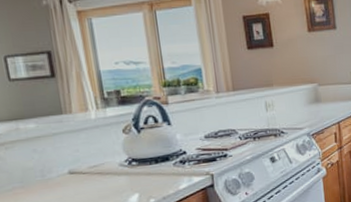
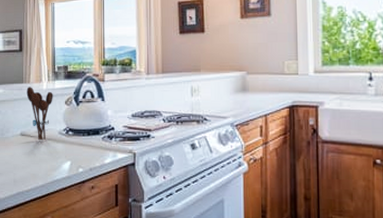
utensil holder: none [68,117,107,177] -> present [26,87,53,141]

